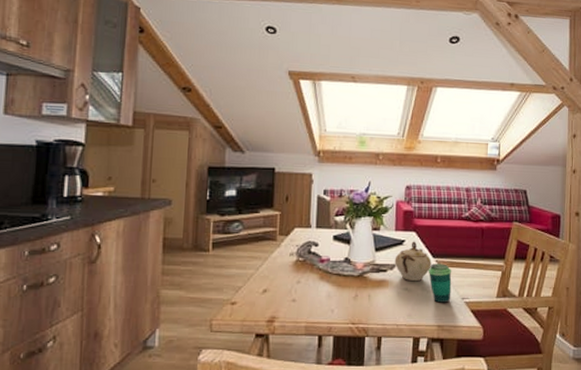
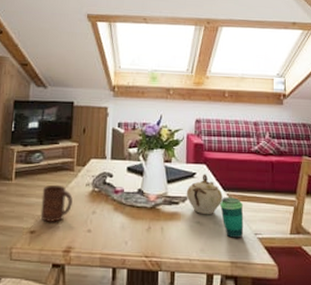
cup: none [241,255,276,293] -> present [40,184,73,222]

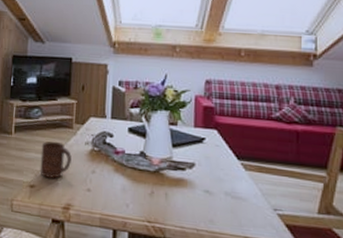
sugar bowl: present [186,174,223,214] -> none [193,140,236,184]
cup: present [219,197,244,238] -> none [232,166,261,213]

